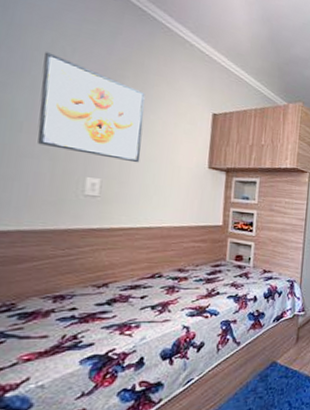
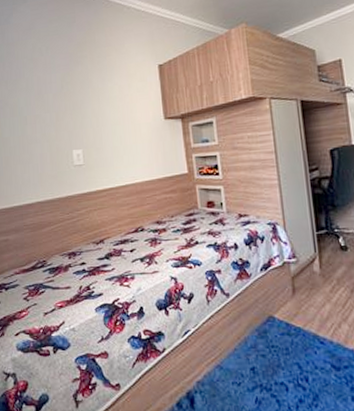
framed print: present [37,52,146,163] -> none [30,56,108,131]

